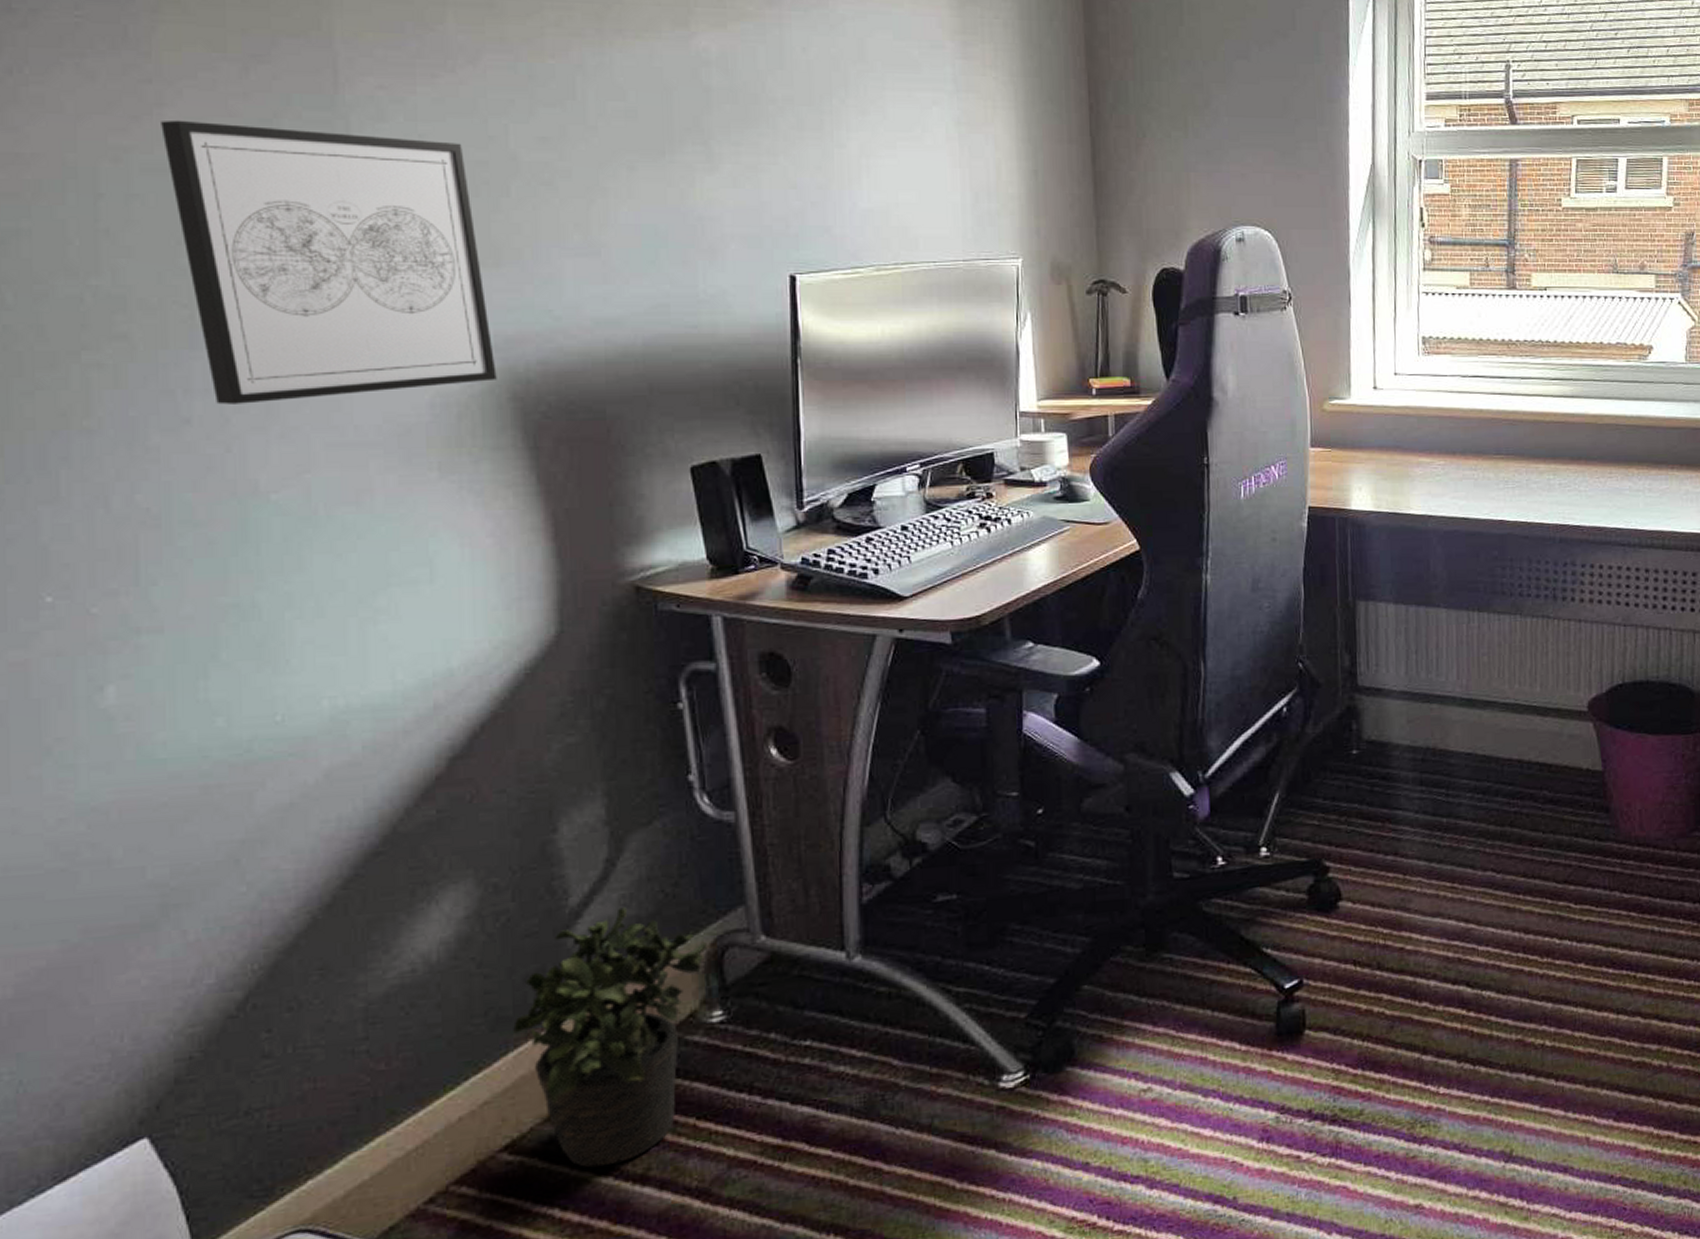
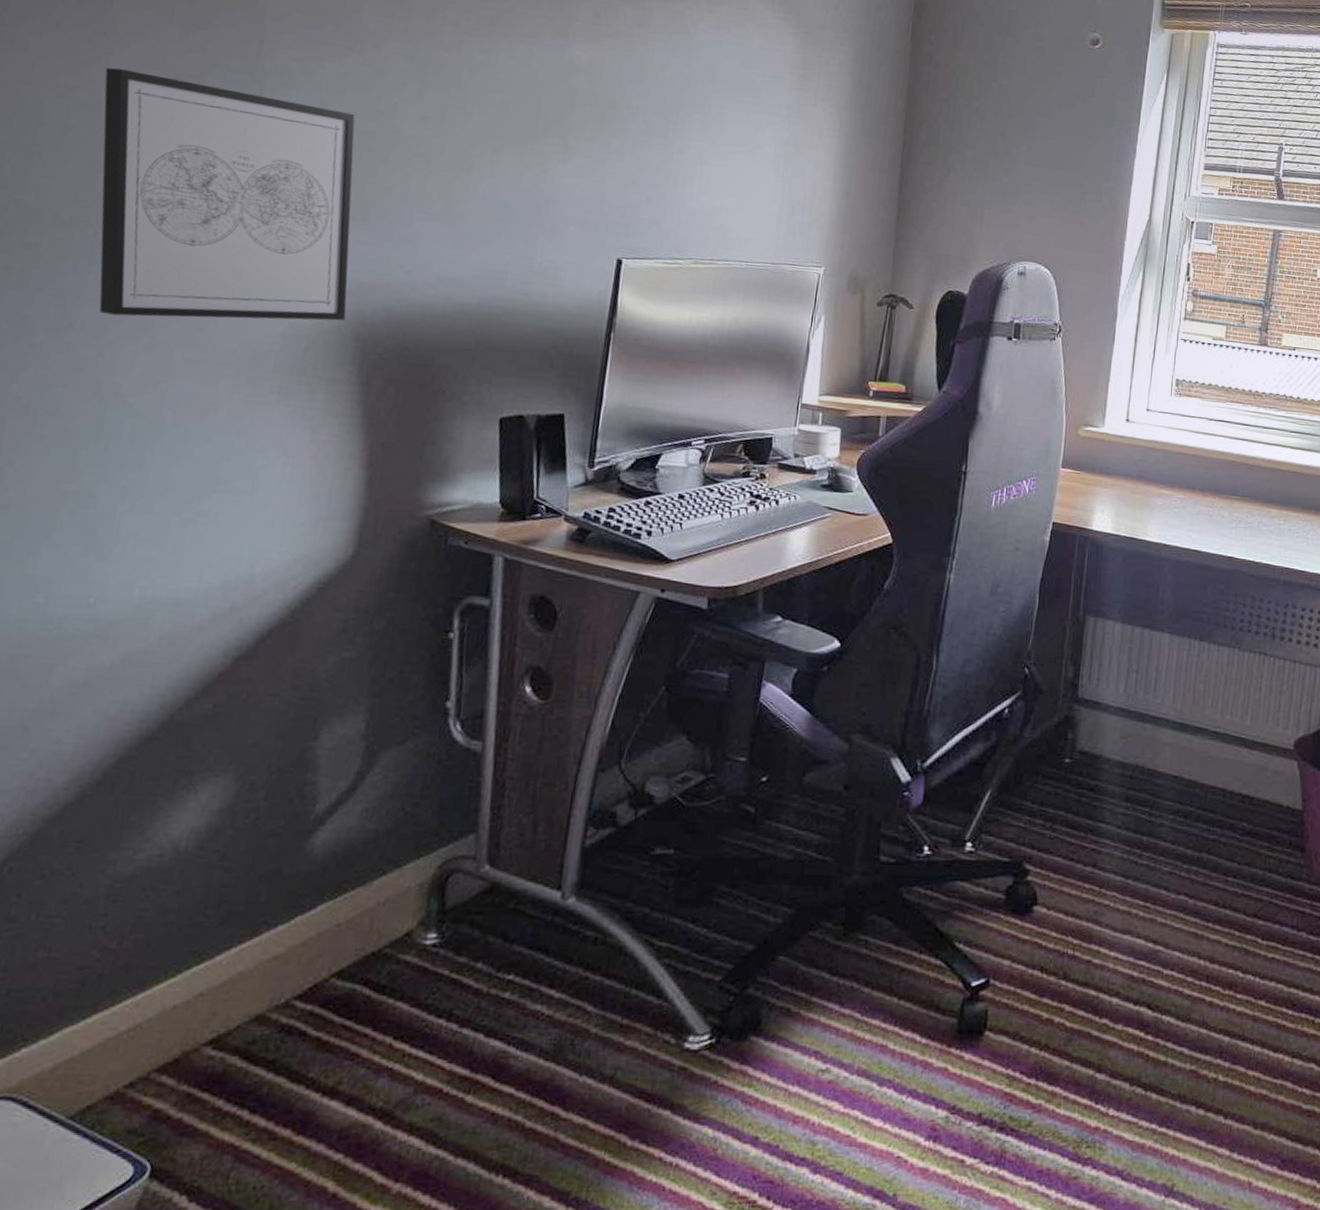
potted plant: present [513,907,707,1168] -> none [240,820,435,1074]

